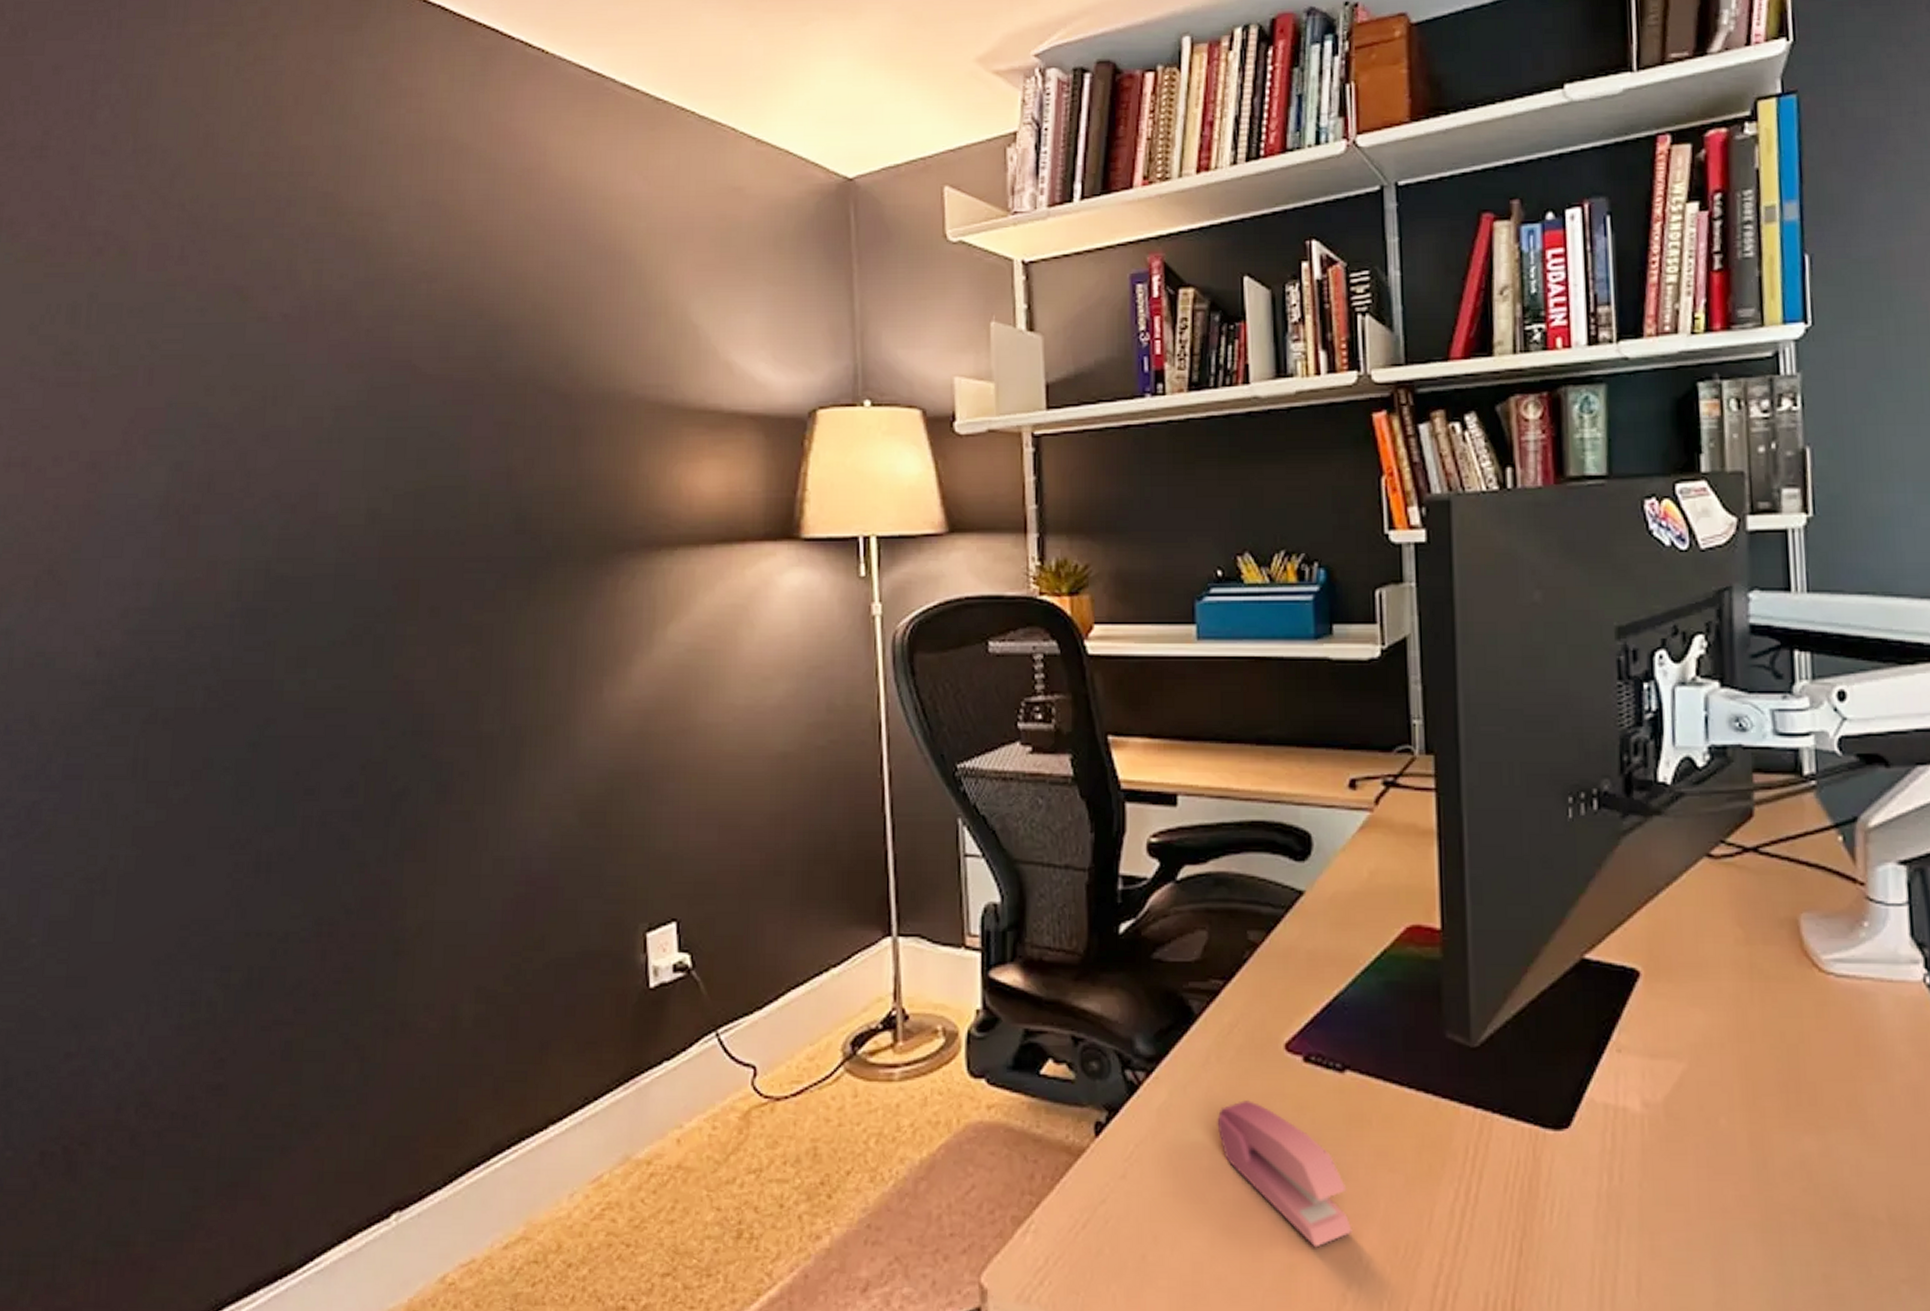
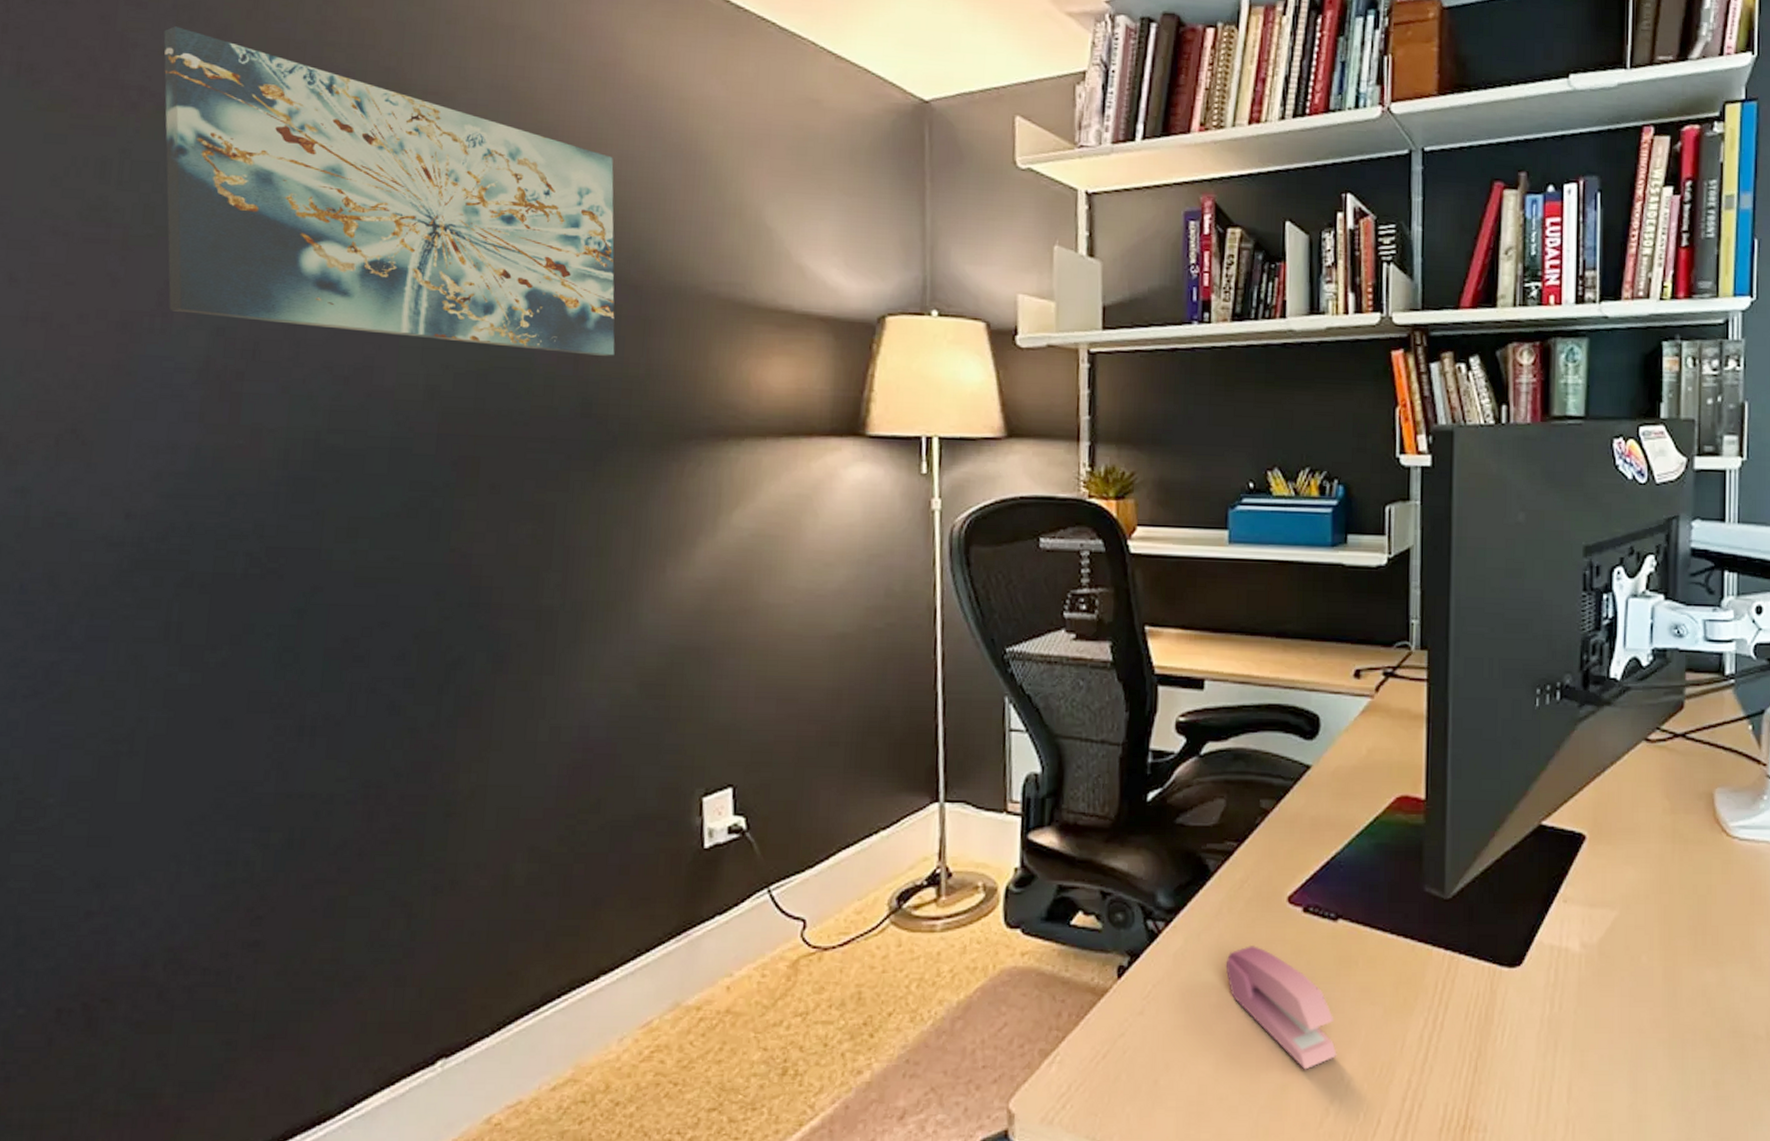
wall art: none [125,170,547,469] -> present [163,26,615,356]

